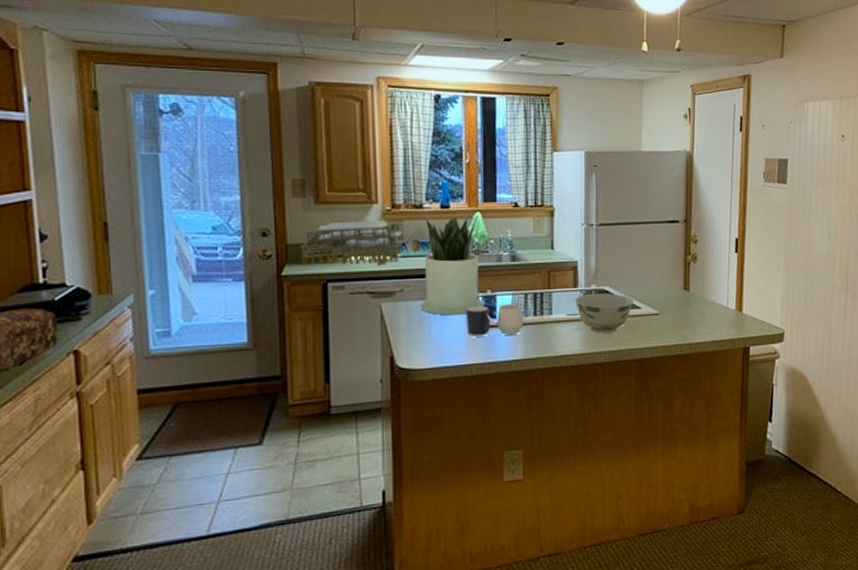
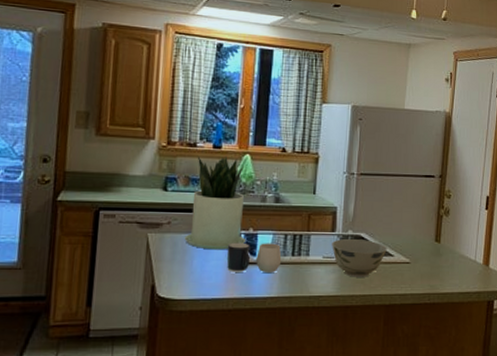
dish rack: present [300,220,403,266] -> none [77,154,175,198]

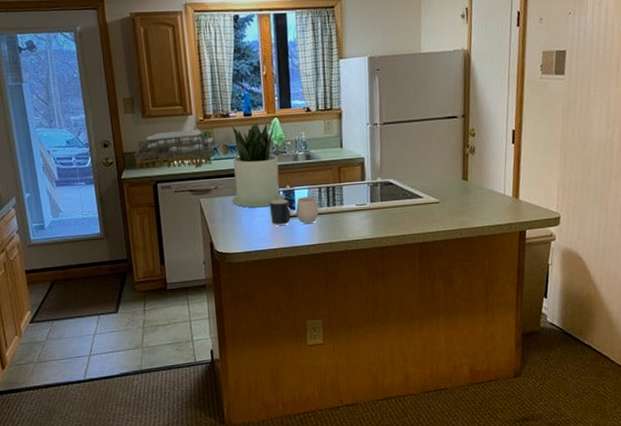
dish rack: none [77,154,175,198] -> present [134,129,215,170]
bowl: present [332,239,387,277] -> none [363,185,416,221]

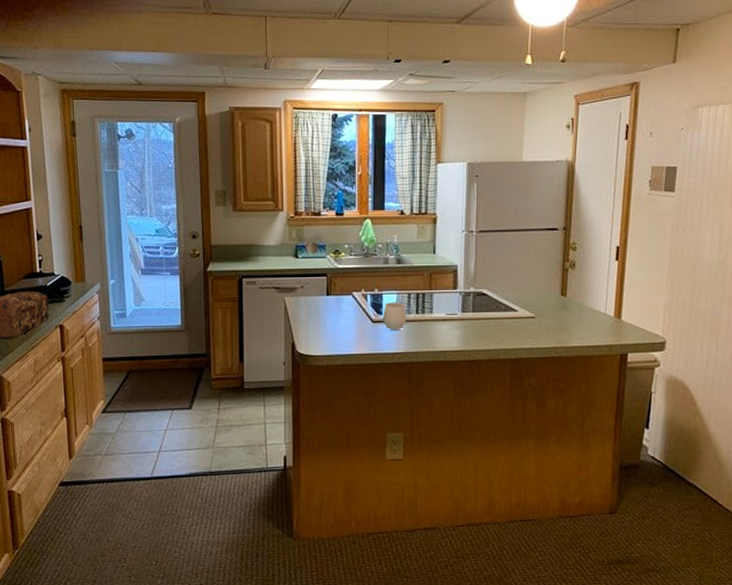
dish rack: present [134,129,215,170] -> none [221,225,304,265]
planter: present [231,122,285,208] -> none [317,222,373,310]
mug: present [269,199,291,227] -> none [355,302,377,331]

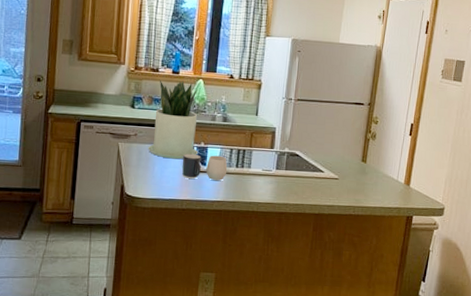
planter: none [317,222,373,310] -> present [148,80,198,160]
mug: none [355,302,377,331] -> present [182,153,201,180]

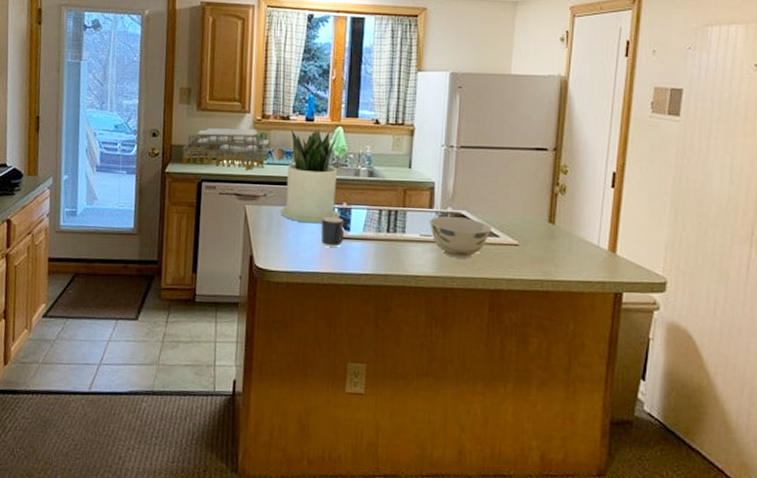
dish rack: none [64,76,141,114] -> present [182,128,270,171]
cup: present [206,155,228,181] -> none [350,218,376,250]
bowl: none [270,155,318,189] -> present [429,216,492,259]

